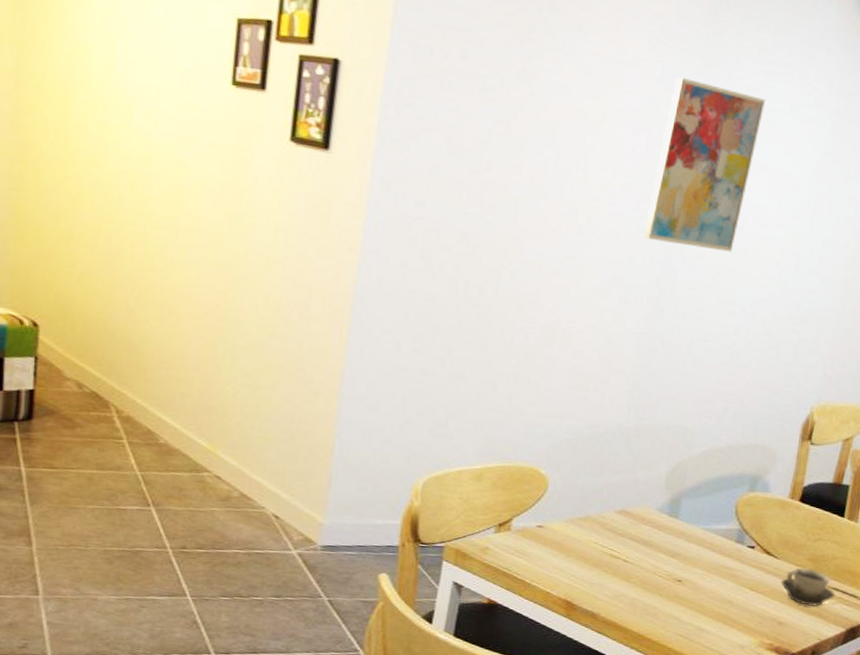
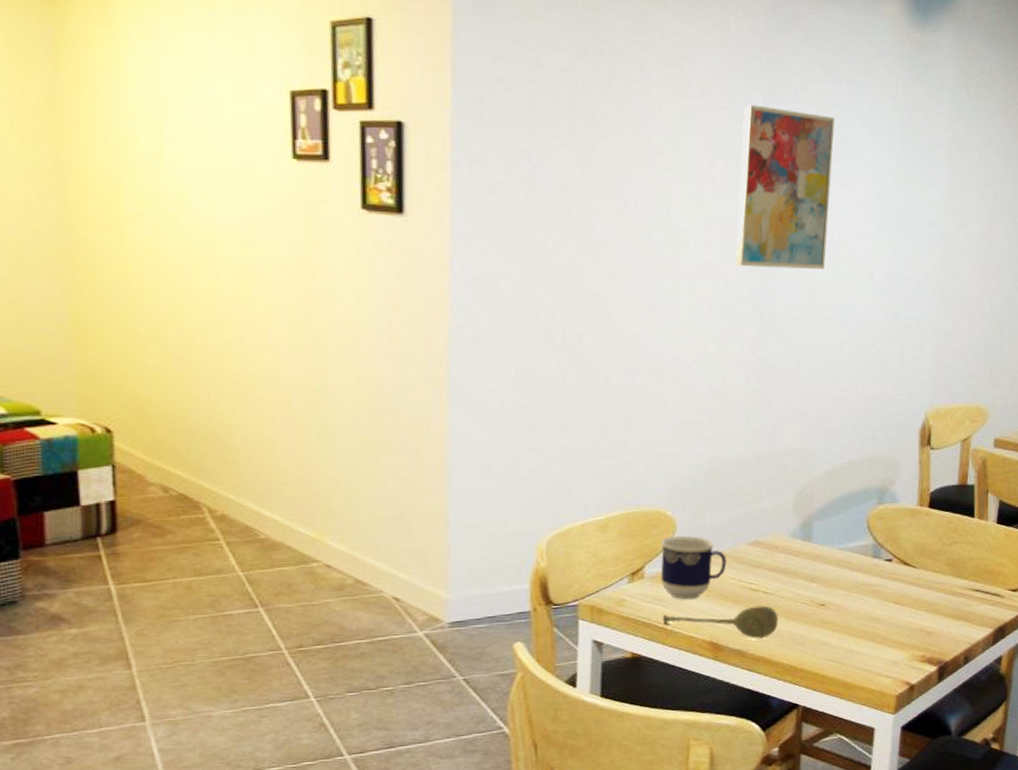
soupspoon: none [523,567,634,605] -> present [663,605,778,639]
cup: none [526,494,593,557] -> present [660,535,727,600]
cup: present [781,568,835,607] -> none [923,573,978,611]

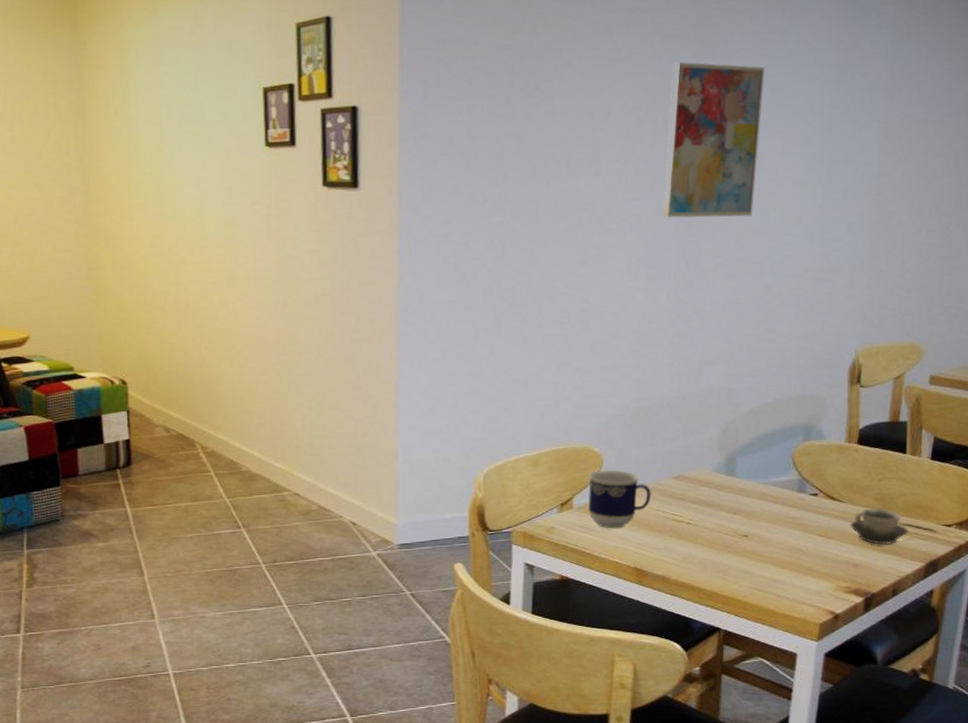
soupspoon: present [663,605,778,639] -> none [590,535,701,566]
cup: none [923,573,978,611] -> present [850,508,909,545]

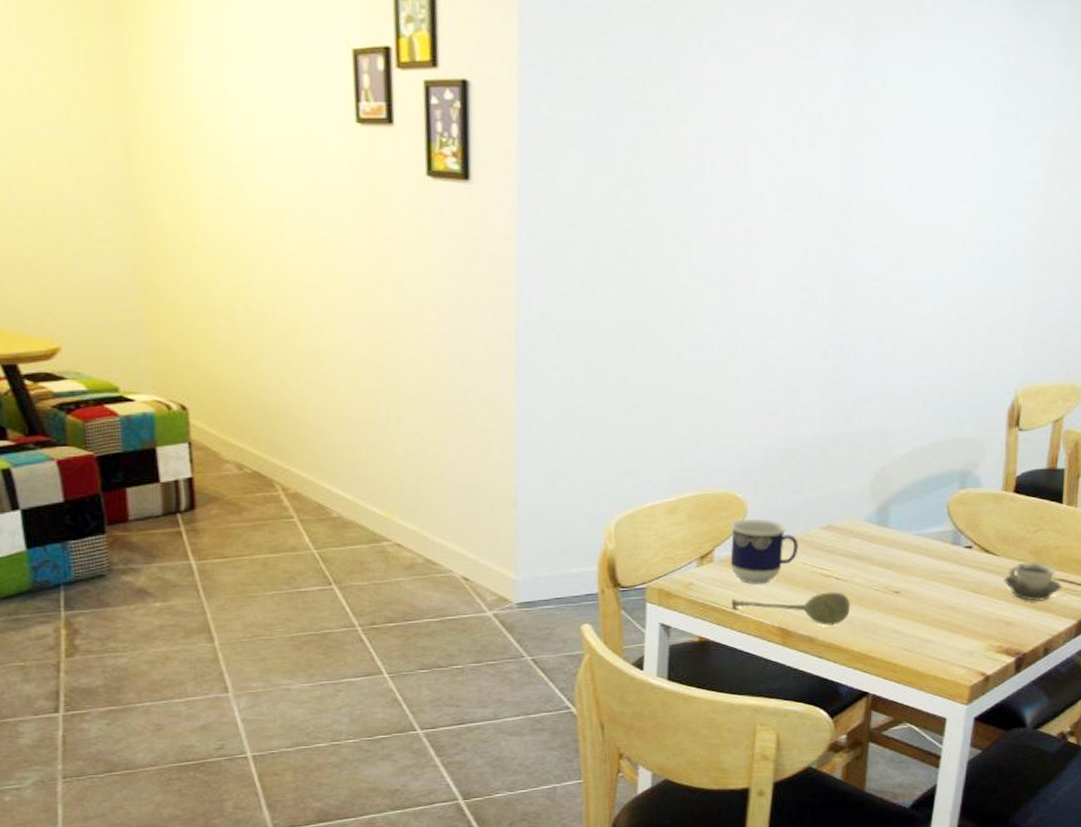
soupspoon: none [590,535,701,566] -> present [732,592,850,626]
wall art: present [662,61,765,218] -> none [816,51,930,236]

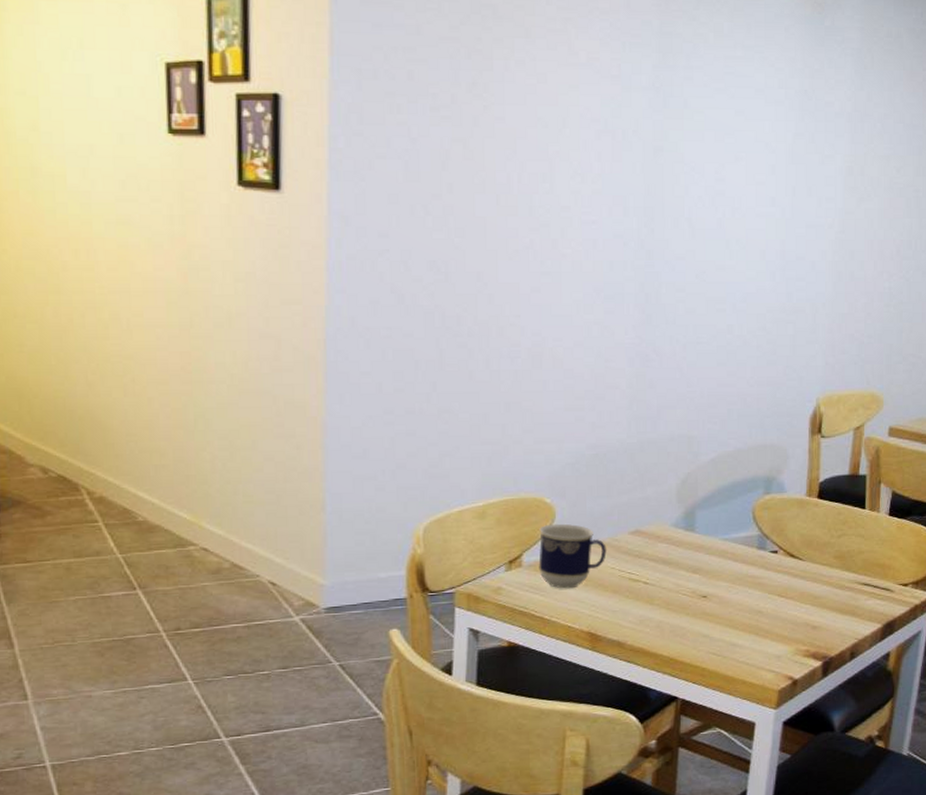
soupspoon: present [732,592,850,626] -> none [541,596,658,630]
cup: present [1004,562,1062,601] -> none [809,566,867,605]

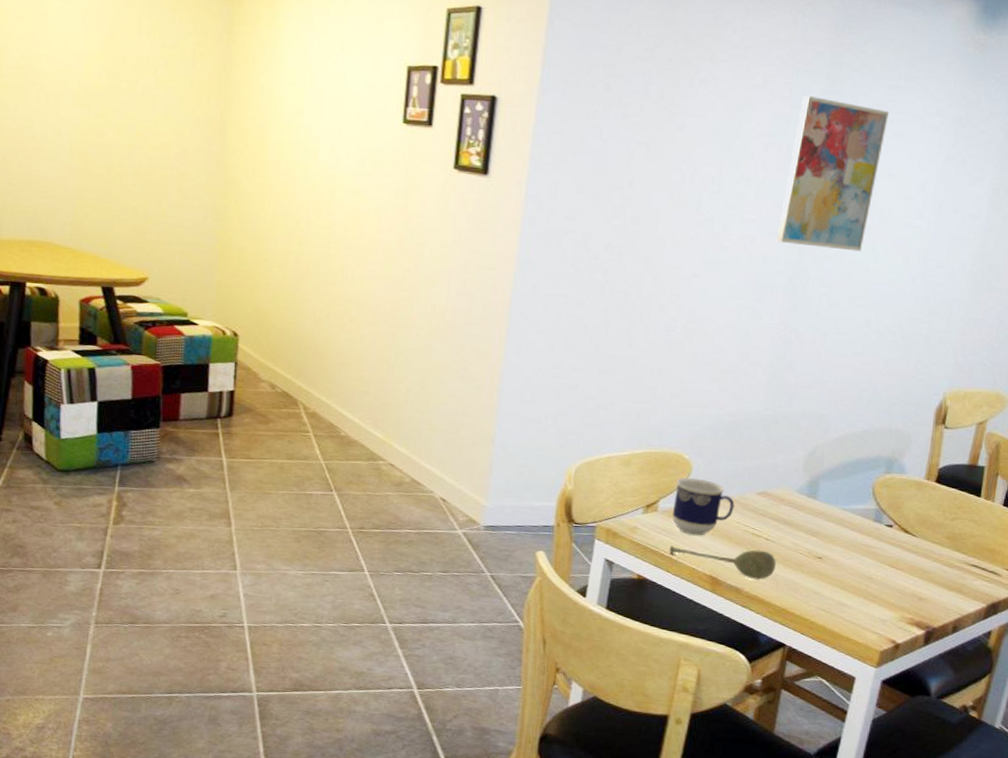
soupspoon: none [541,596,658,630] -> present [670,545,776,580]
wall art: none [621,72,729,248] -> present [776,95,890,252]

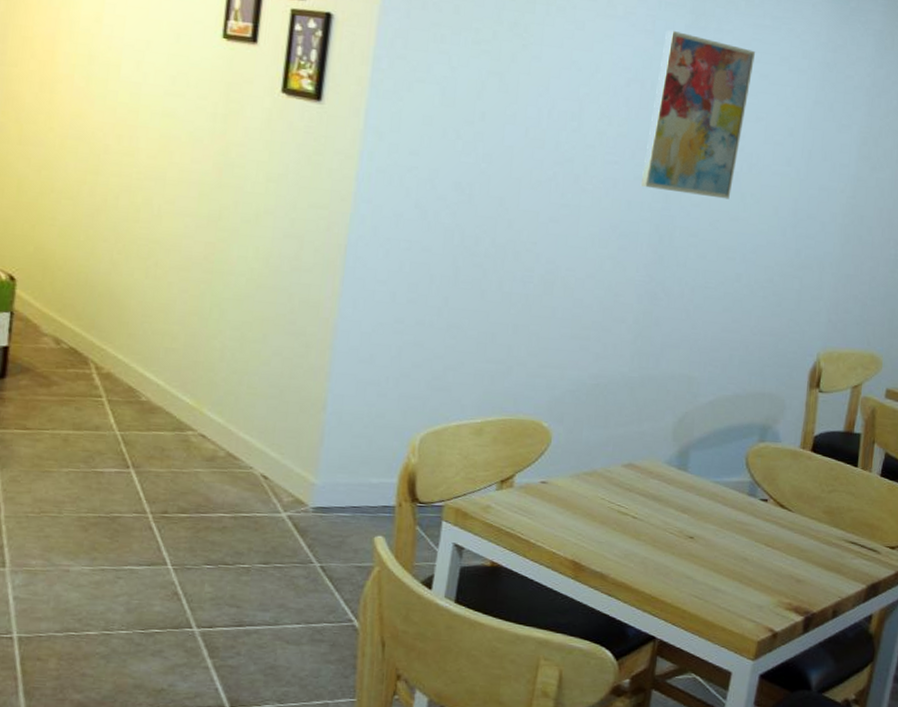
soupspoon: present [670,545,776,580] -> none [527,526,644,565]
cup: present [672,477,735,536] -> none [529,448,599,515]

